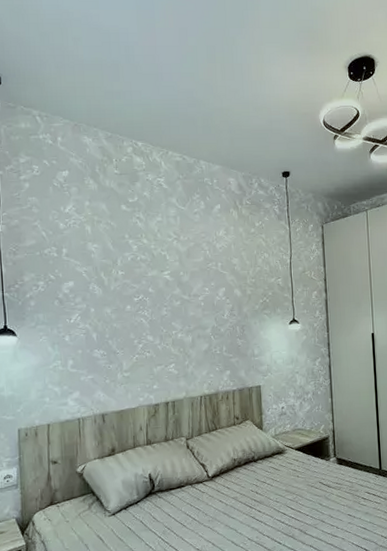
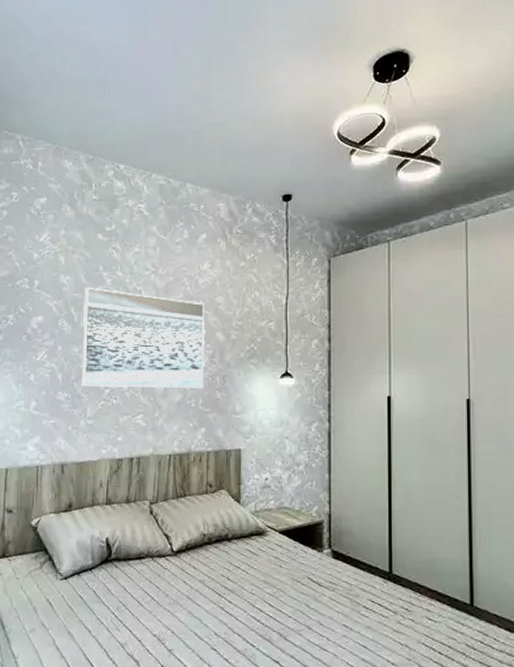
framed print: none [112,253,226,344] -> present [81,287,205,389]

